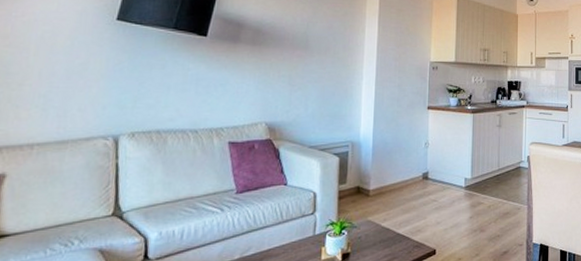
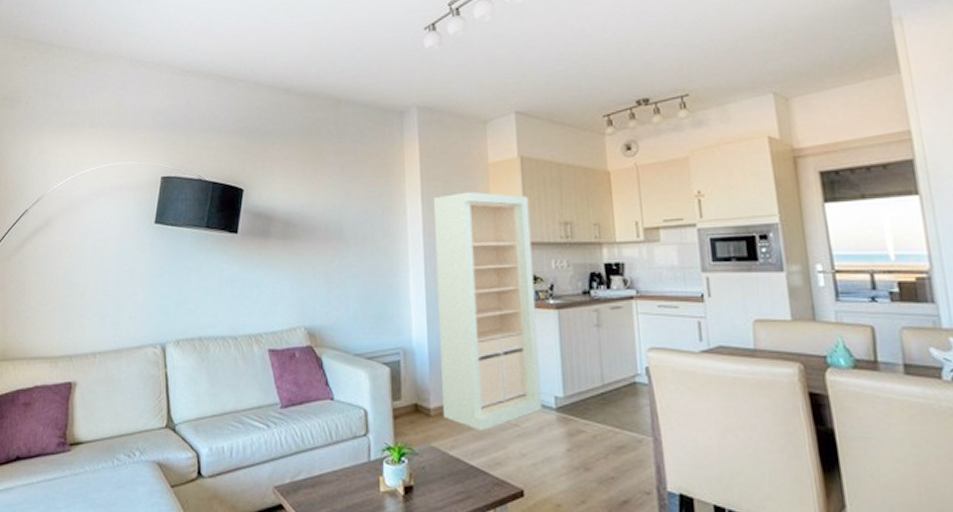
storage cabinet: none [379,19,460,207] -> present [433,191,543,432]

